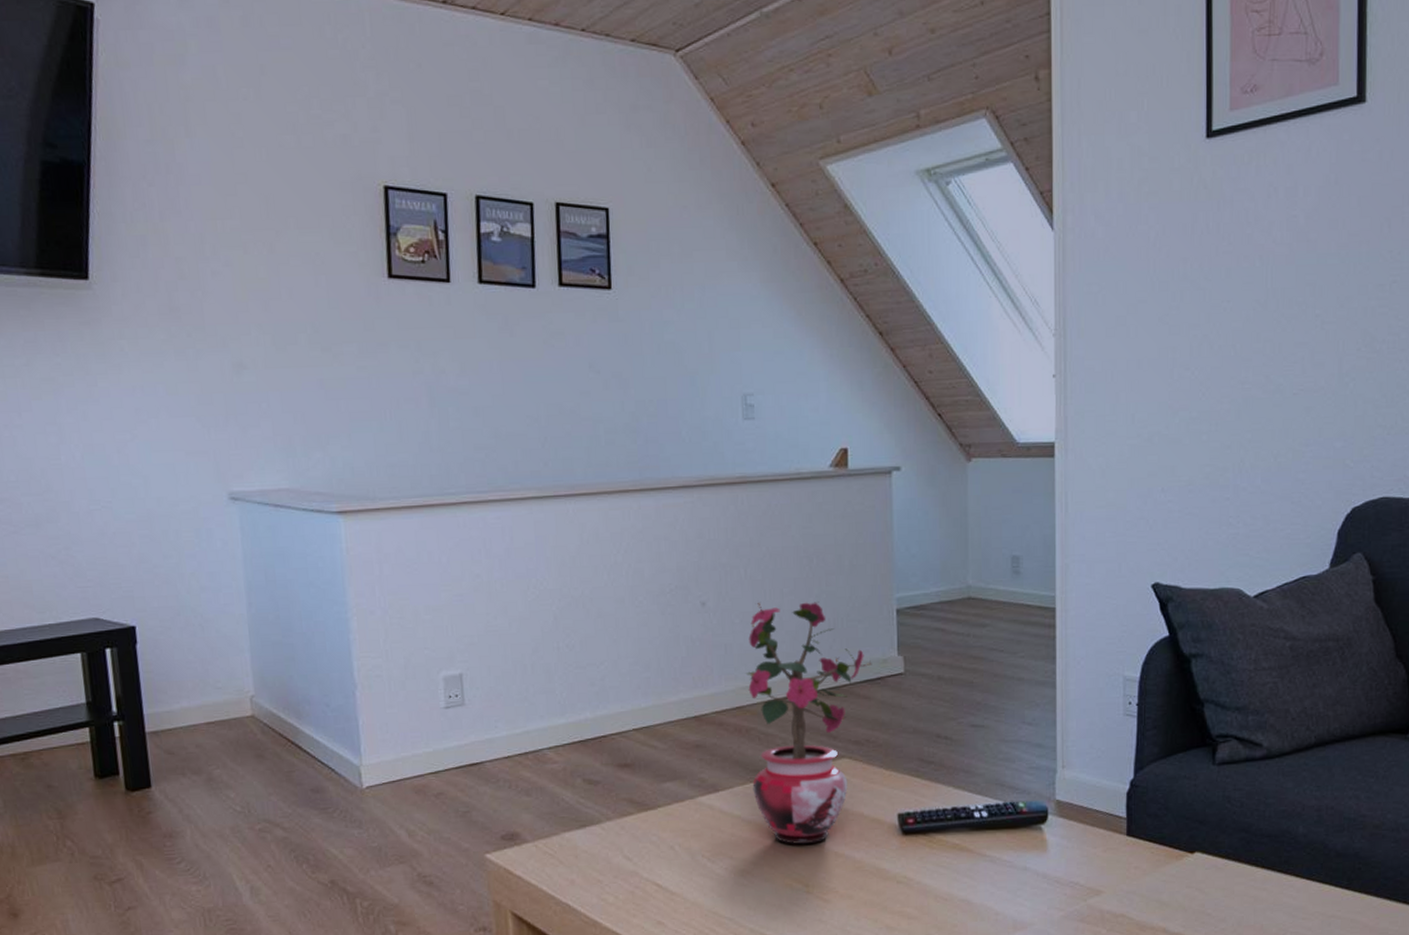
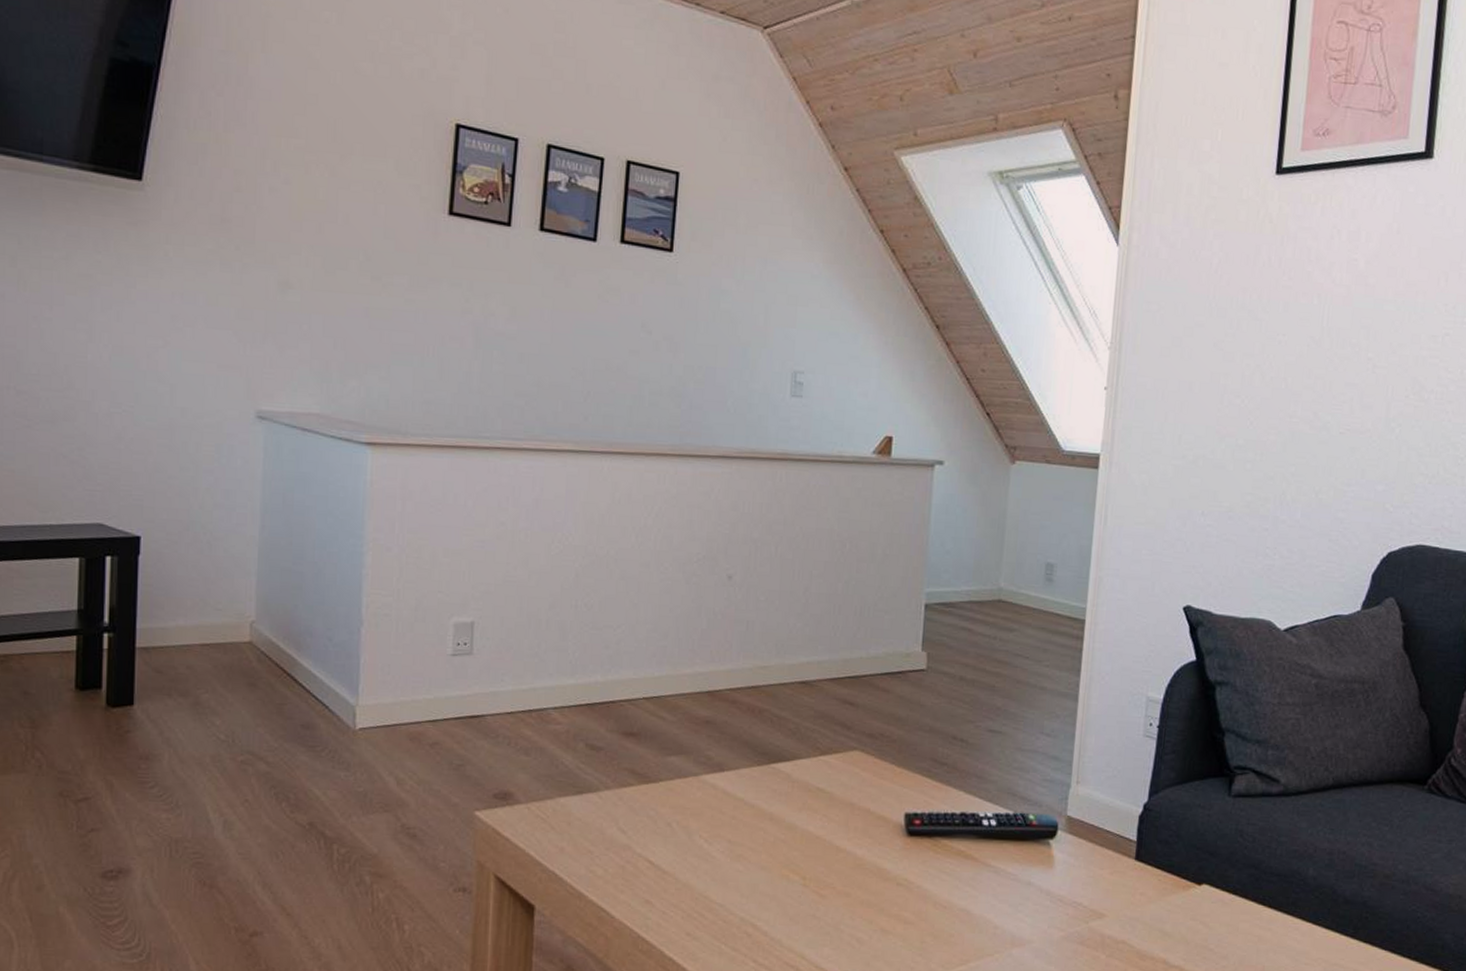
potted plant: present [745,601,872,844] -> none [759,582,895,835]

